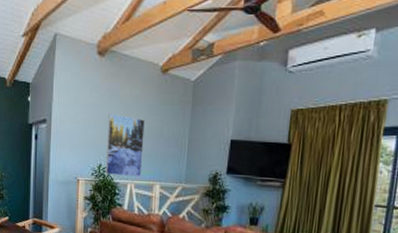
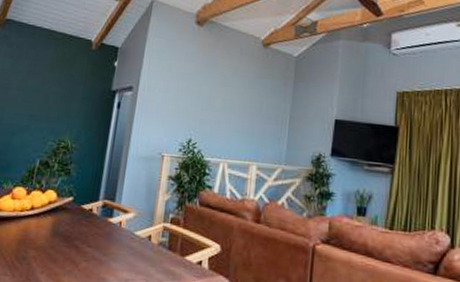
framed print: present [105,113,145,176] -> none [194,84,243,155]

